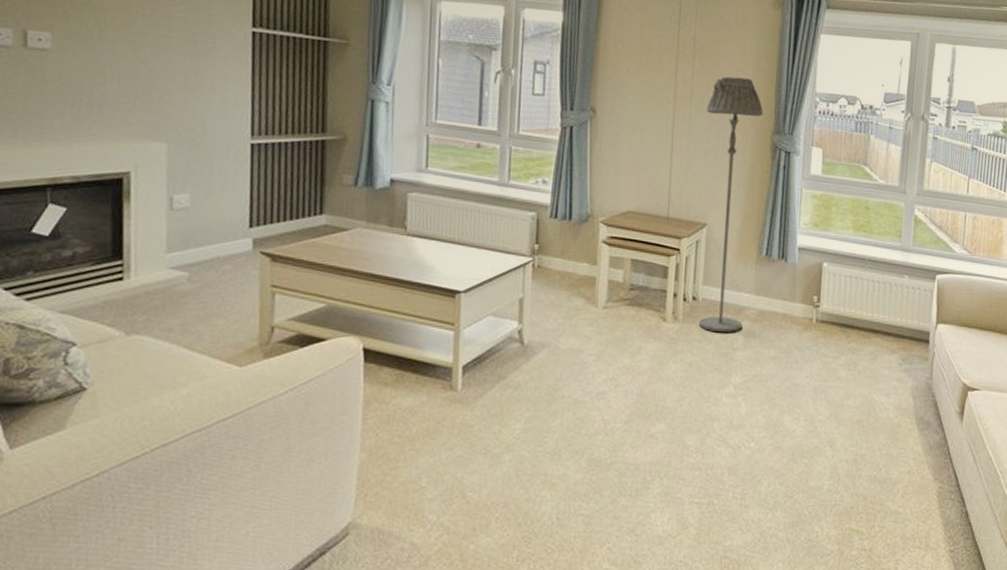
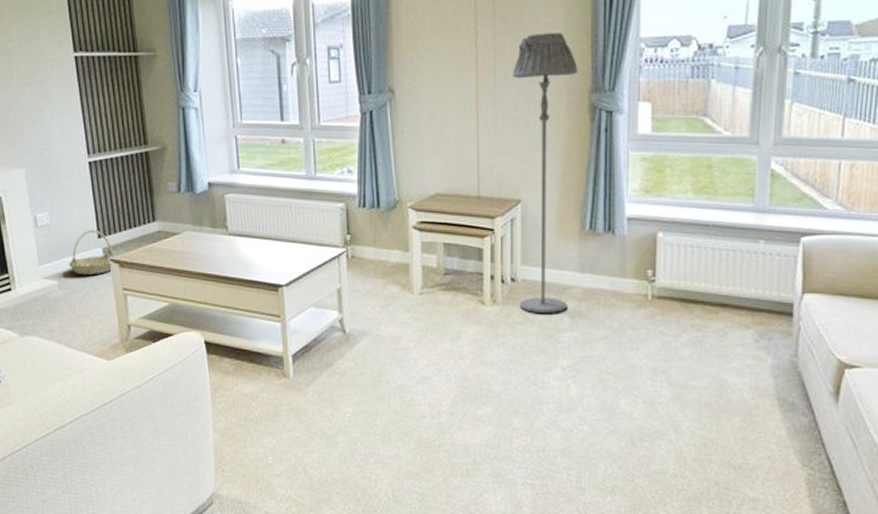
basket: none [205,217,270,268] -> present [68,229,117,275]

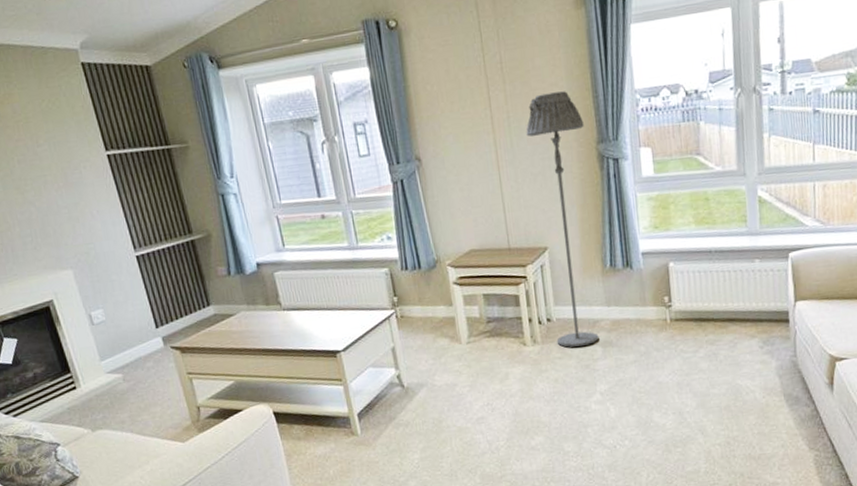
basket: present [68,229,117,275] -> none [130,320,177,365]

